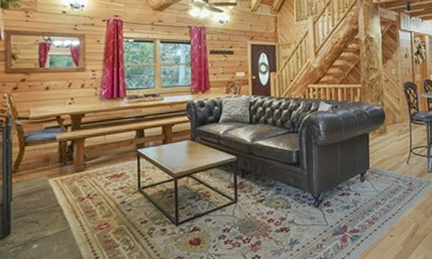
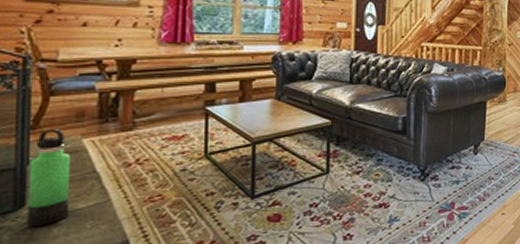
thermos bottle: none [12,171,41,251] -> present [27,128,72,228]

